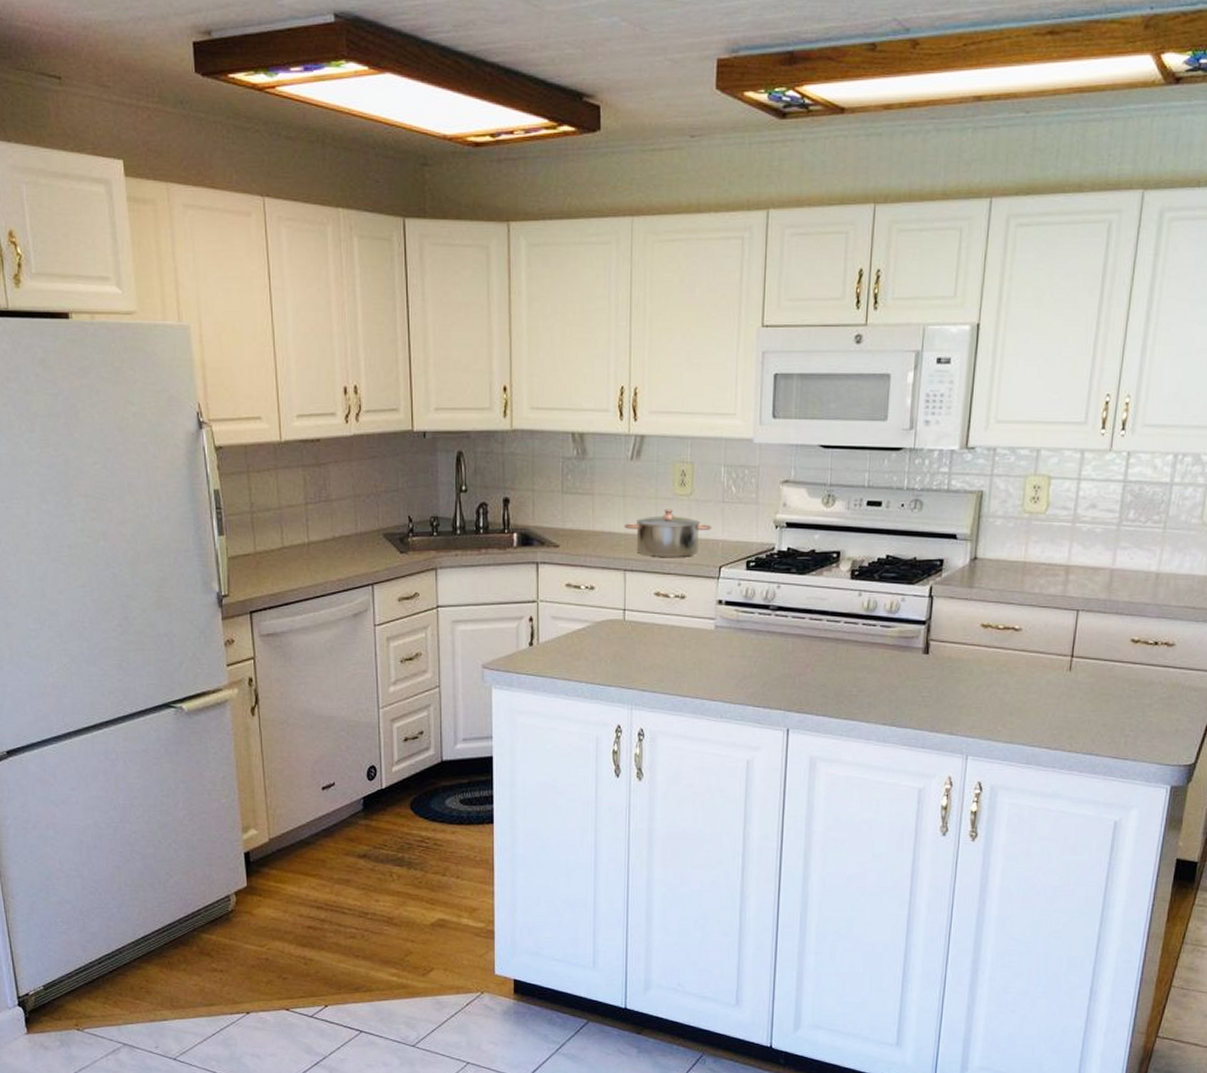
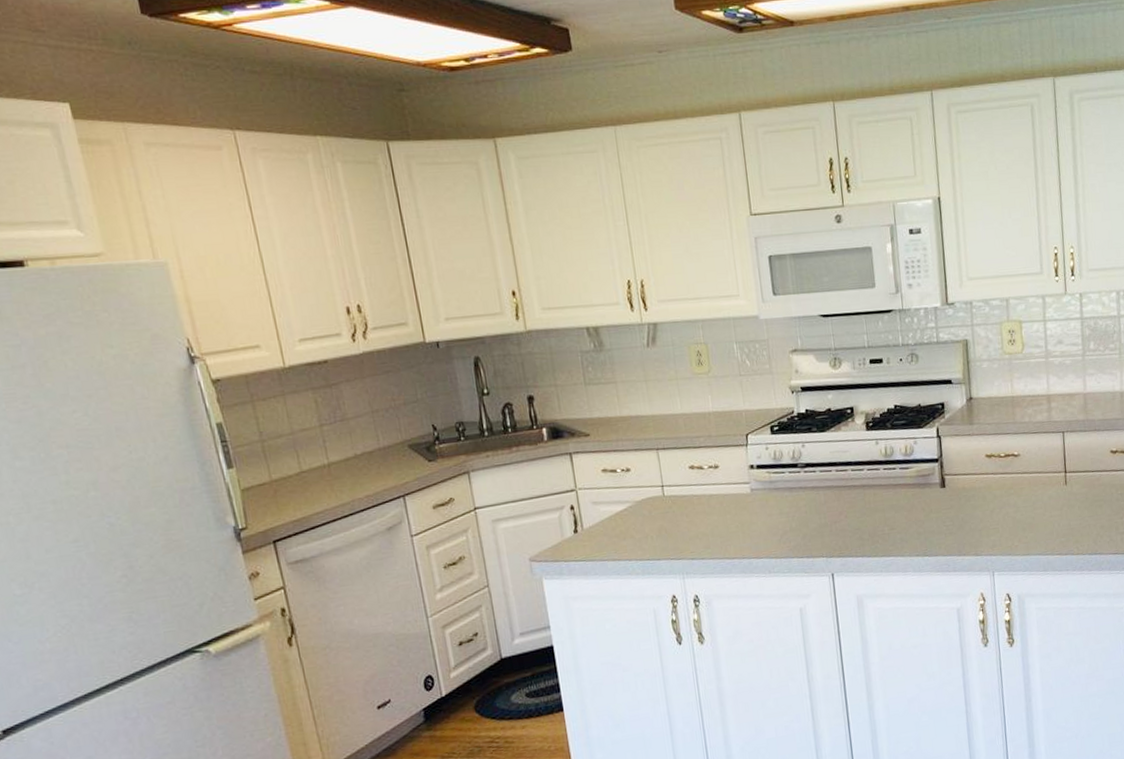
cooking pot: present [624,509,712,558] -> none [650,387,734,434]

